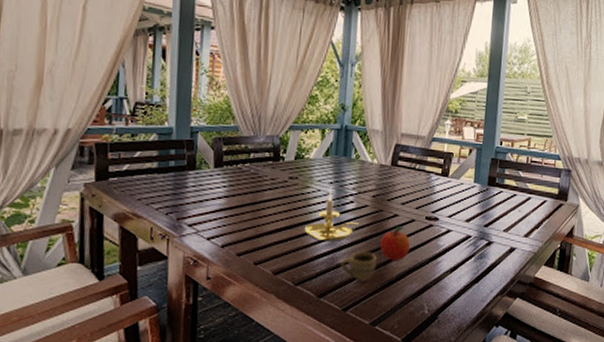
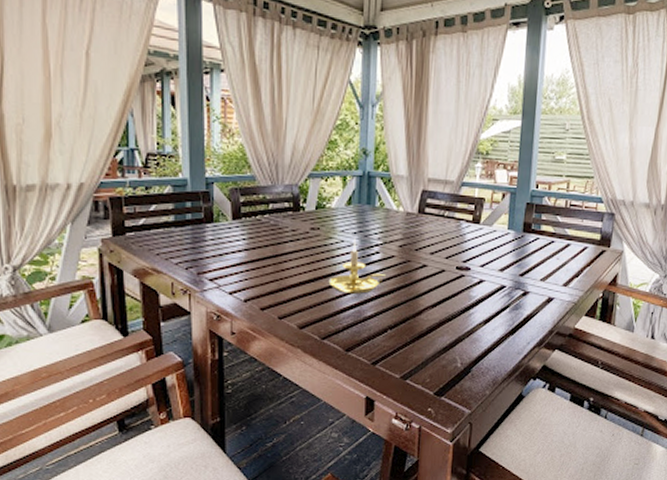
cup: present [340,252,377,281] -> none [367,304,406,334]
fruit: present [380,226,411,260] -> none [409,277,441,313]

